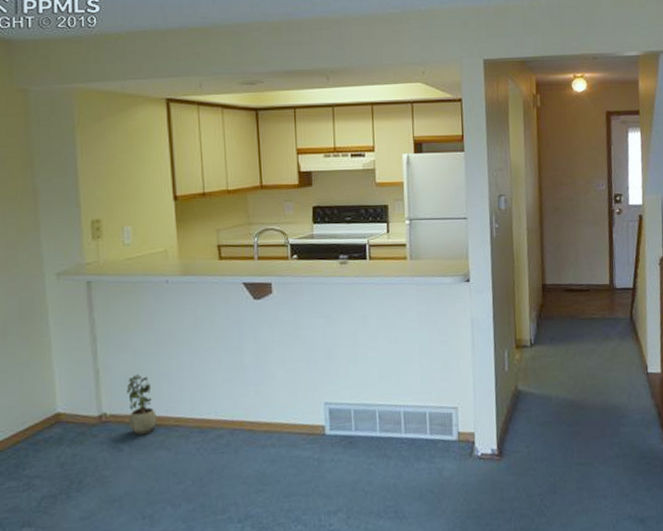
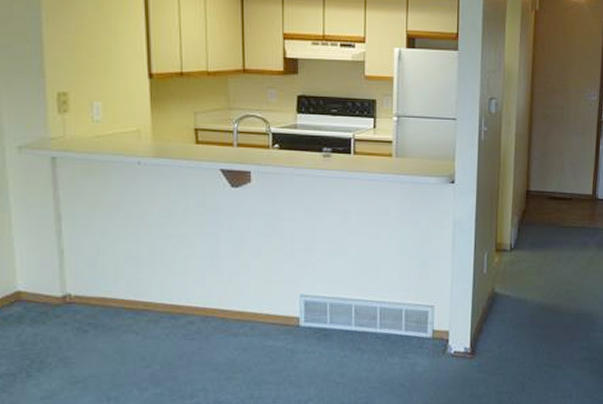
potted plant: present [126,374,157,435] -> none [93,256,124,318]

